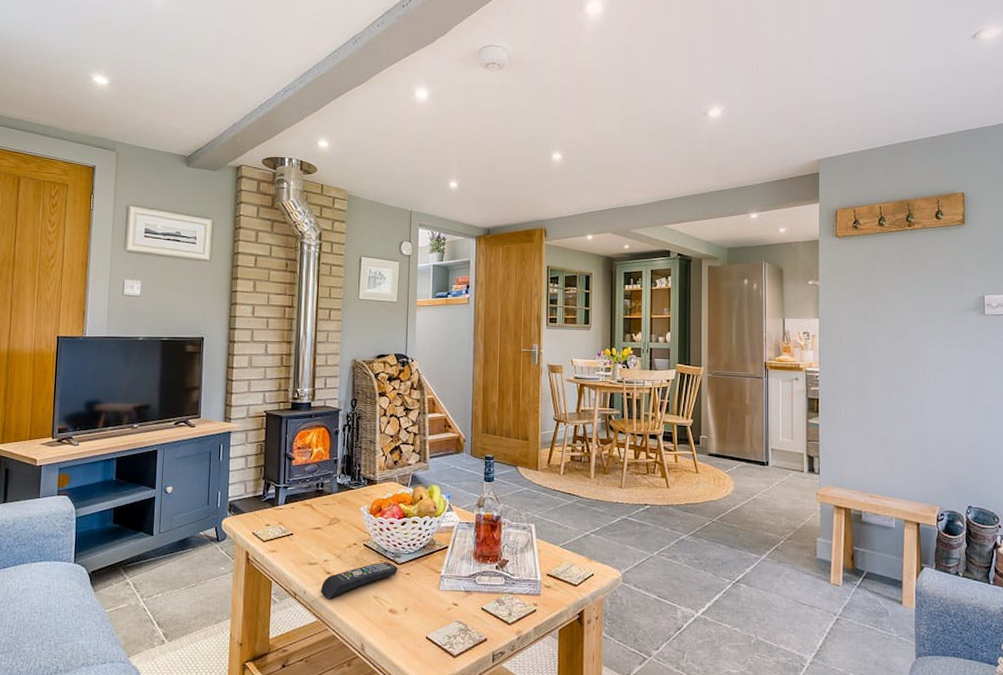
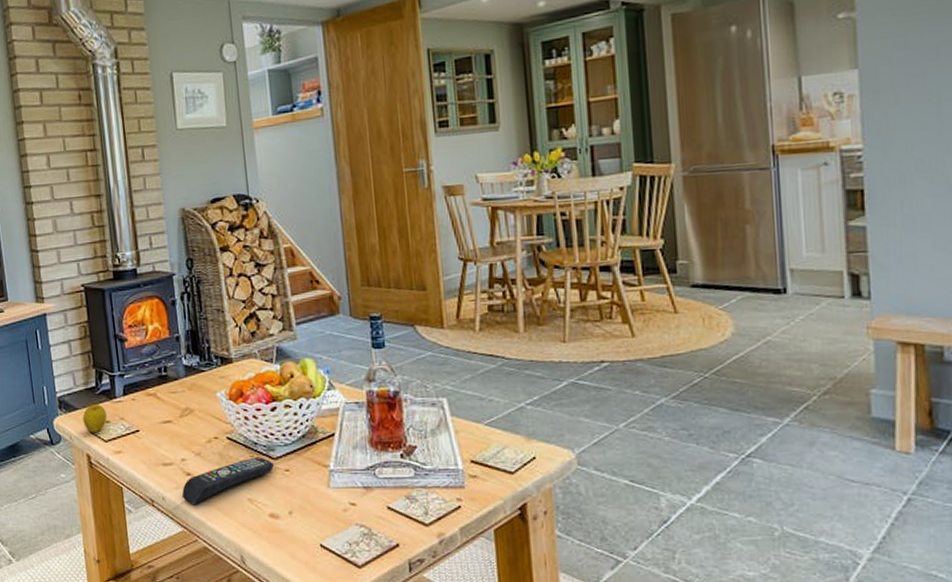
apple: none [247,509,268,534] -> present [82,403,107,433]

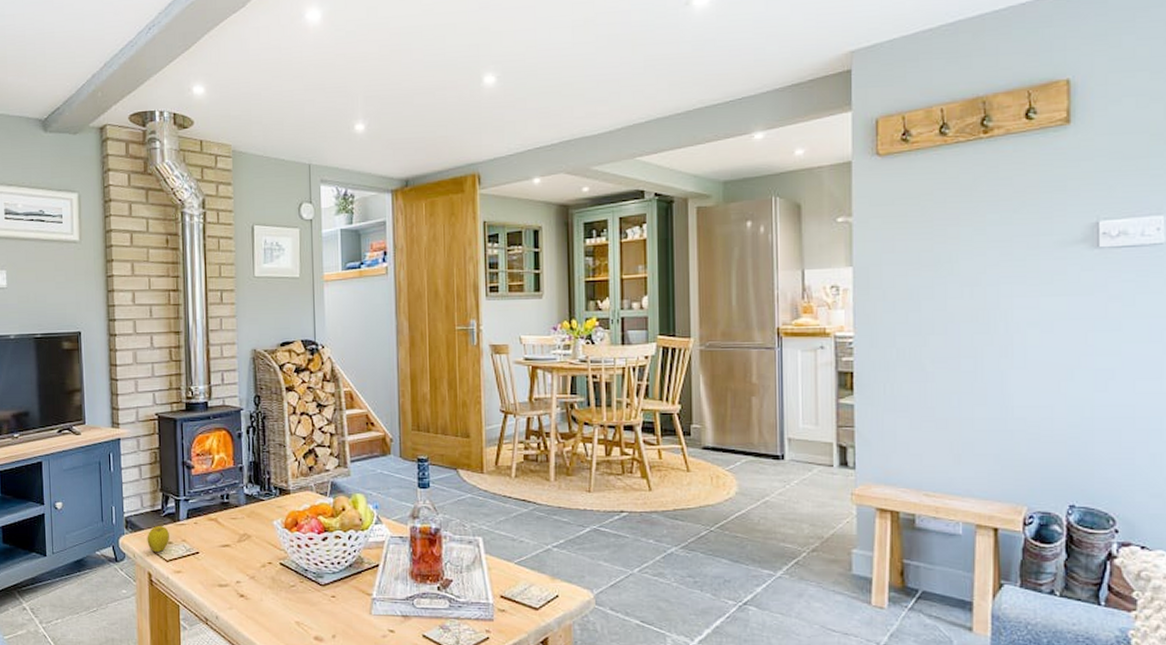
remote control: present [182,457,274,505] -> none [235,583,321,626]

